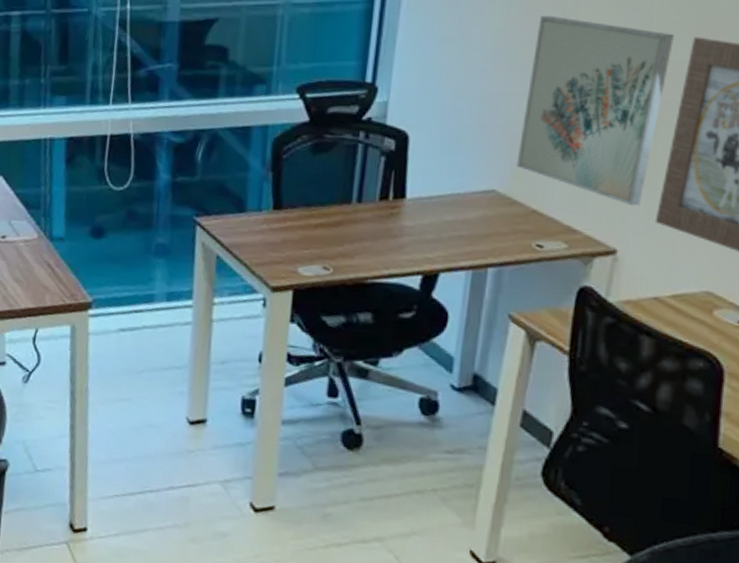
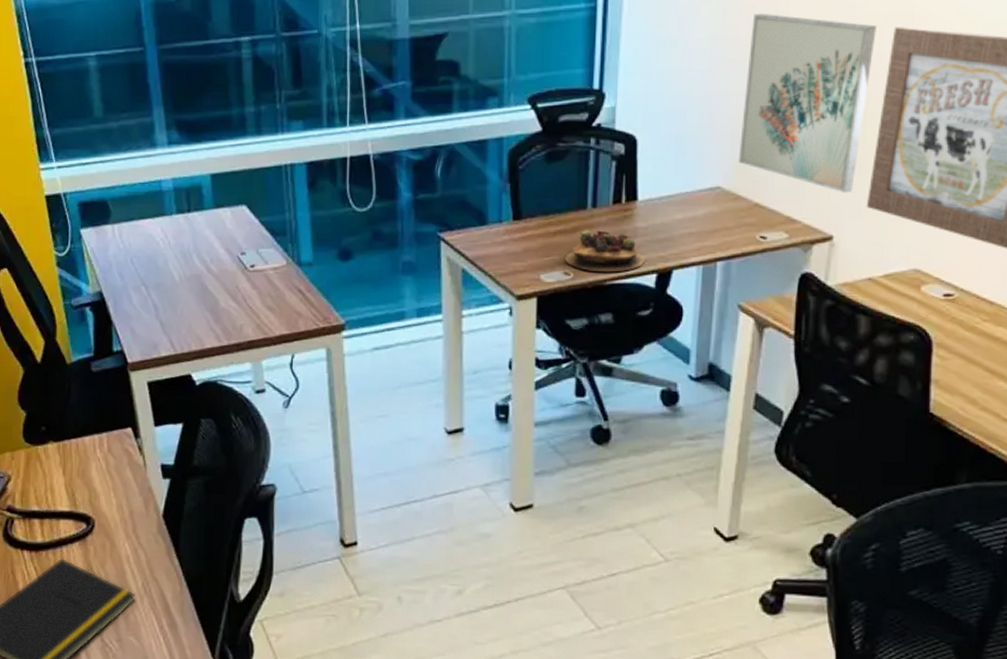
succulent plant: none [325,225,411,271] -> present [565,230,645,273]

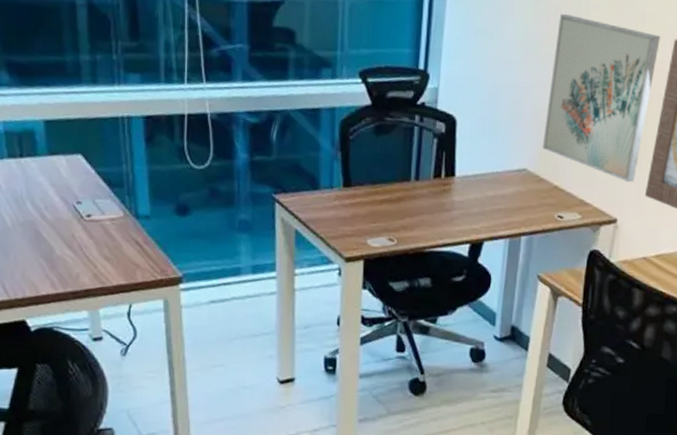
succulent plant: present [565,230,645,273] -> none [390,200,460,241]

